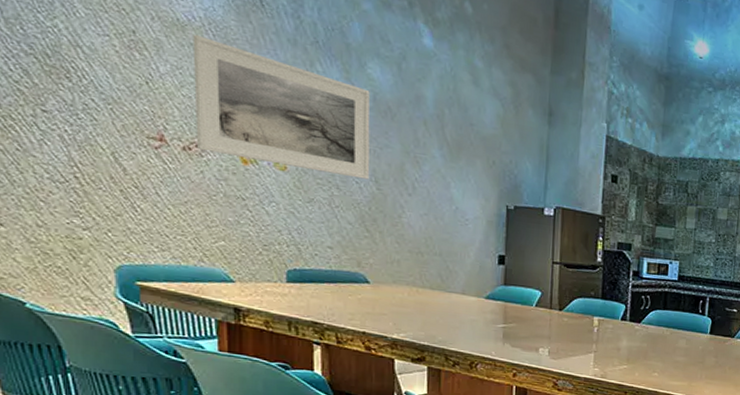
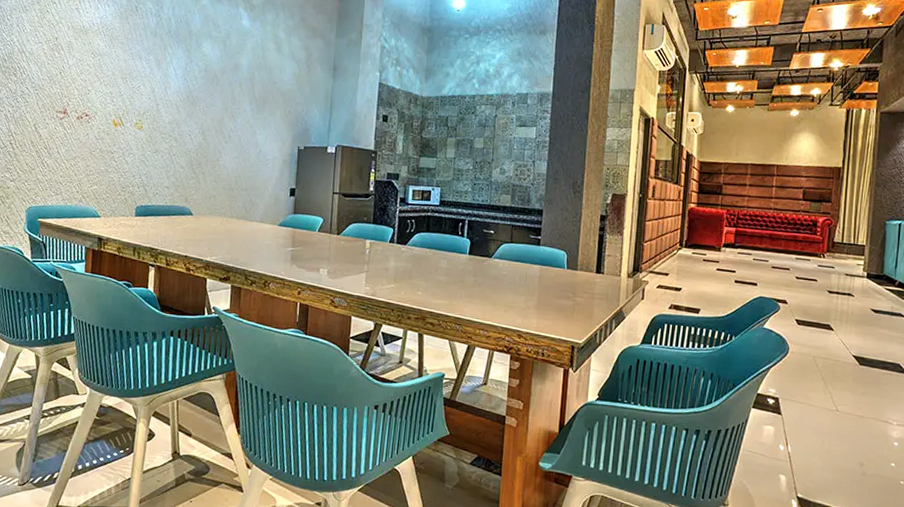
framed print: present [192,34,371,180] -> none [86,35,203,132]

